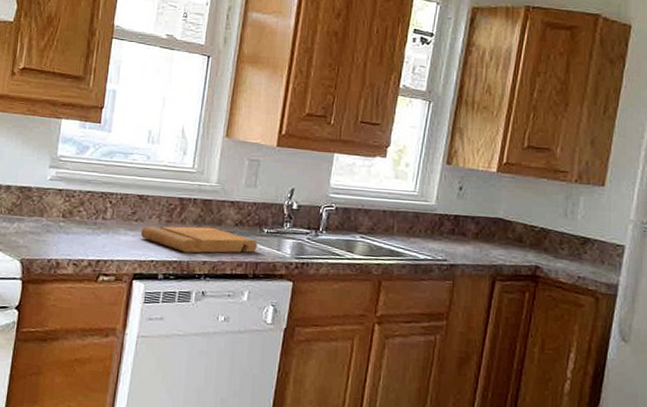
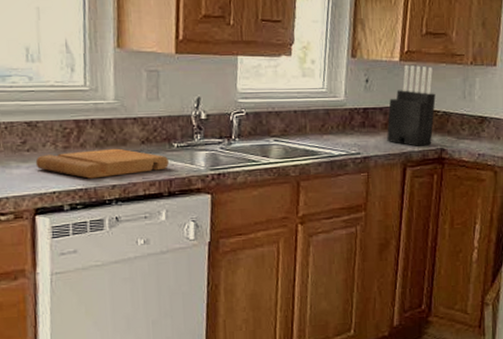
knife block: none [477,176,534,262] -> present [387,64,436,146]

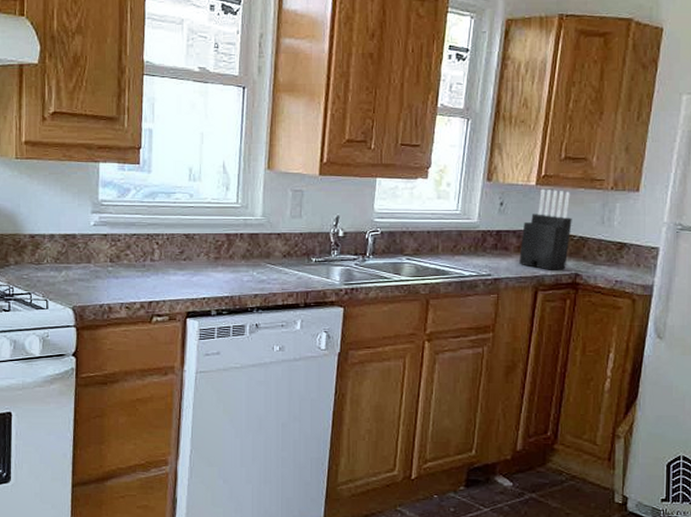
cutting board: present [35,148,169,179] -> none [190,260,306,287]

